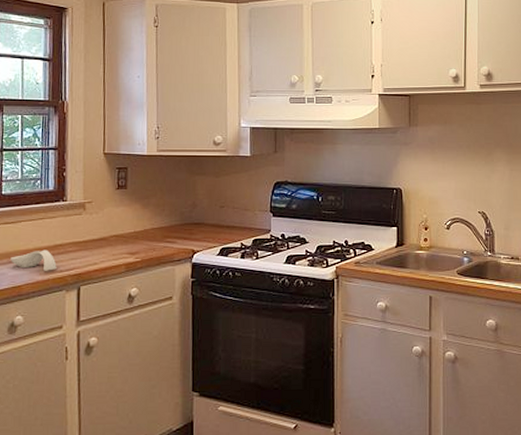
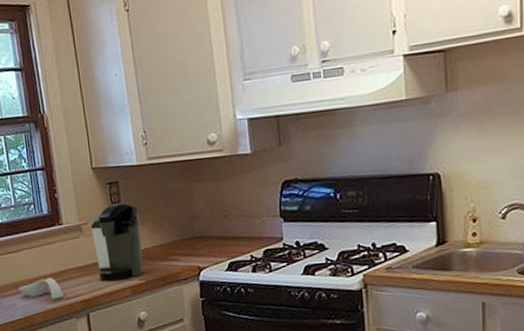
coffee maker: none [94,187,144,257] -> present [90,203,143,281]

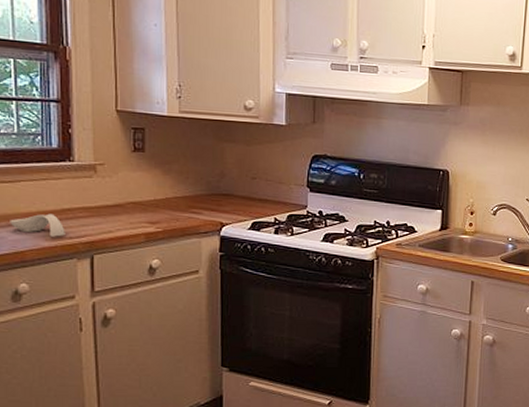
coffee maker: present [90,203,143,281] -> none [107,149,164,226]

